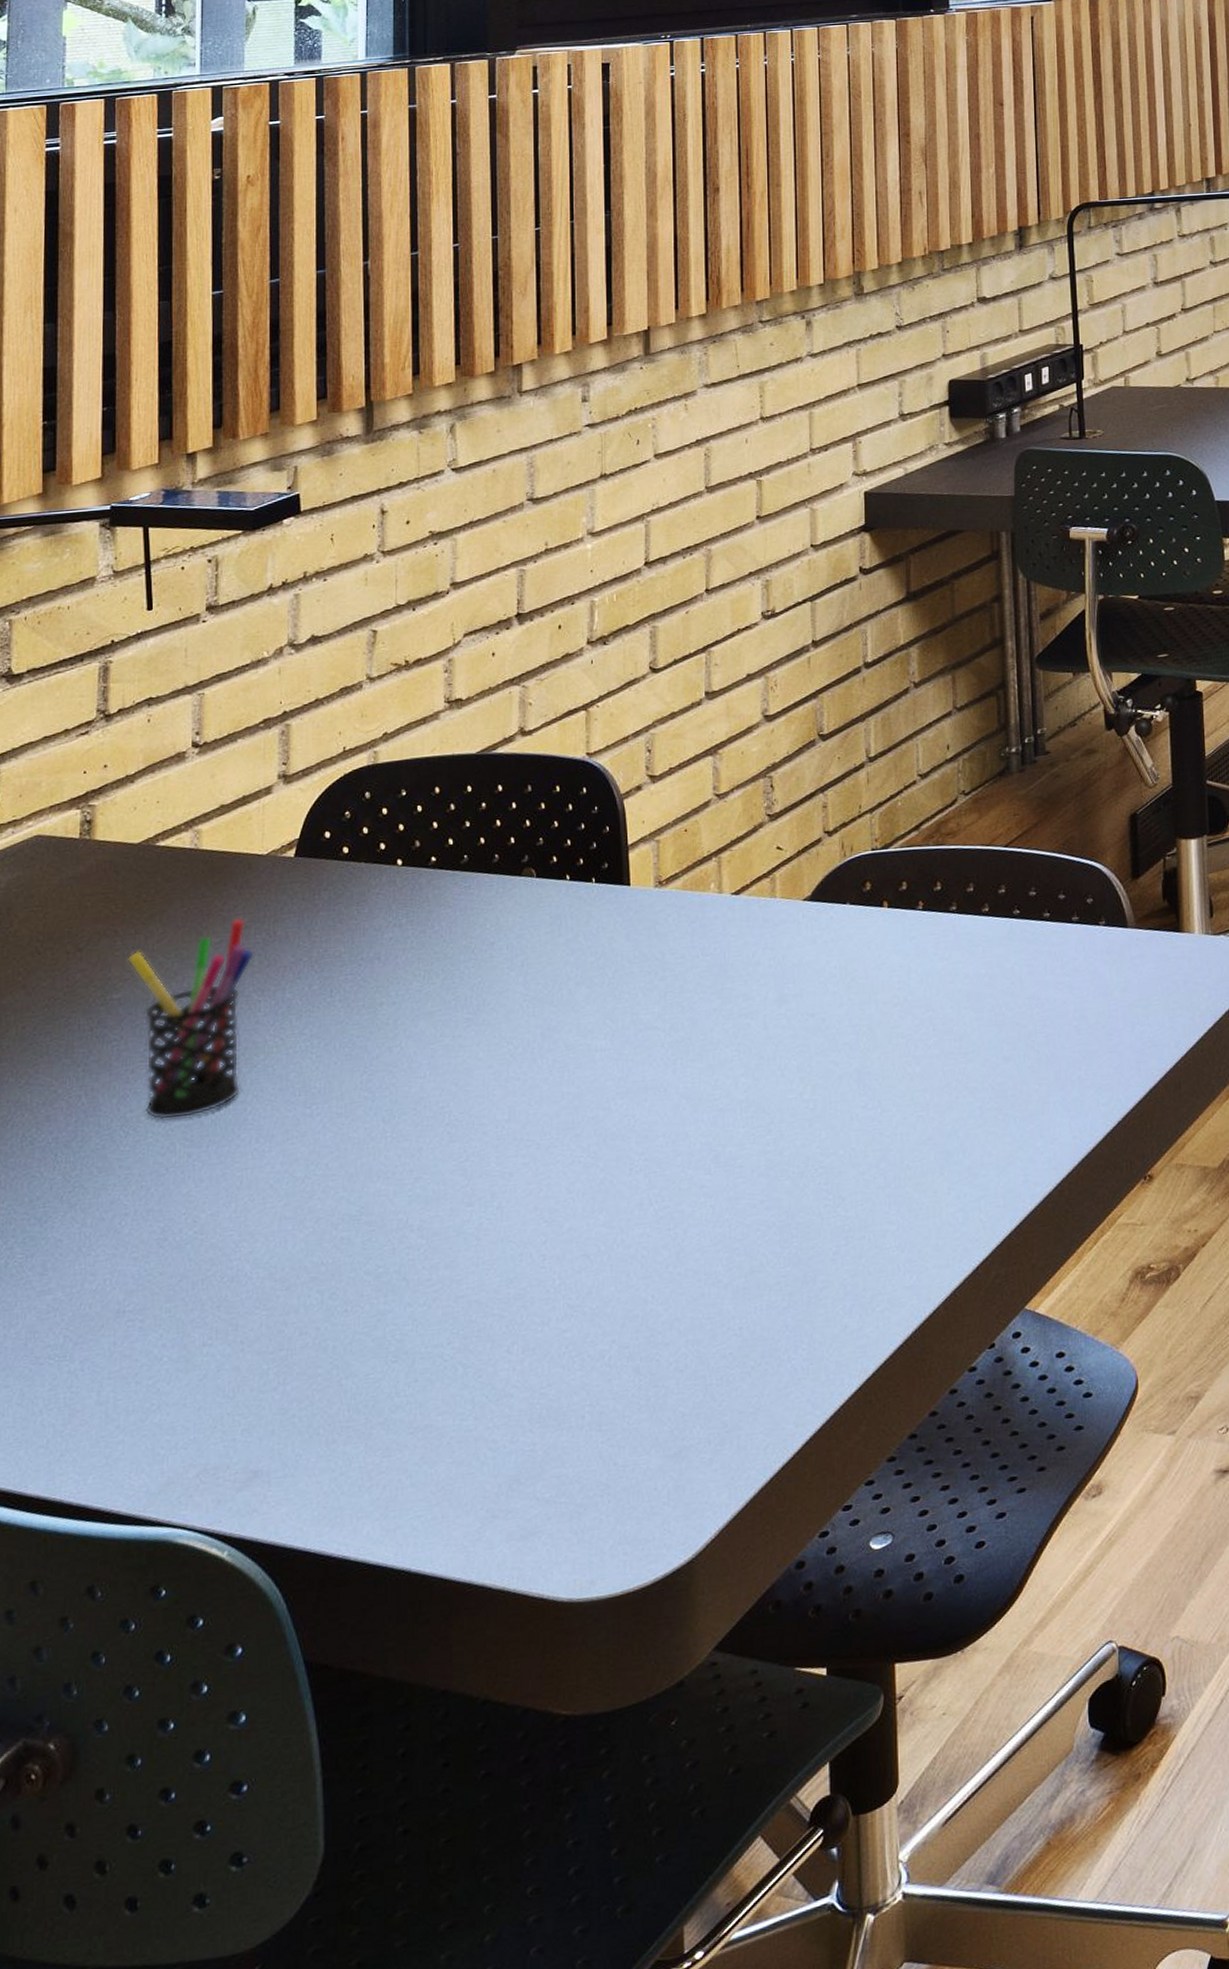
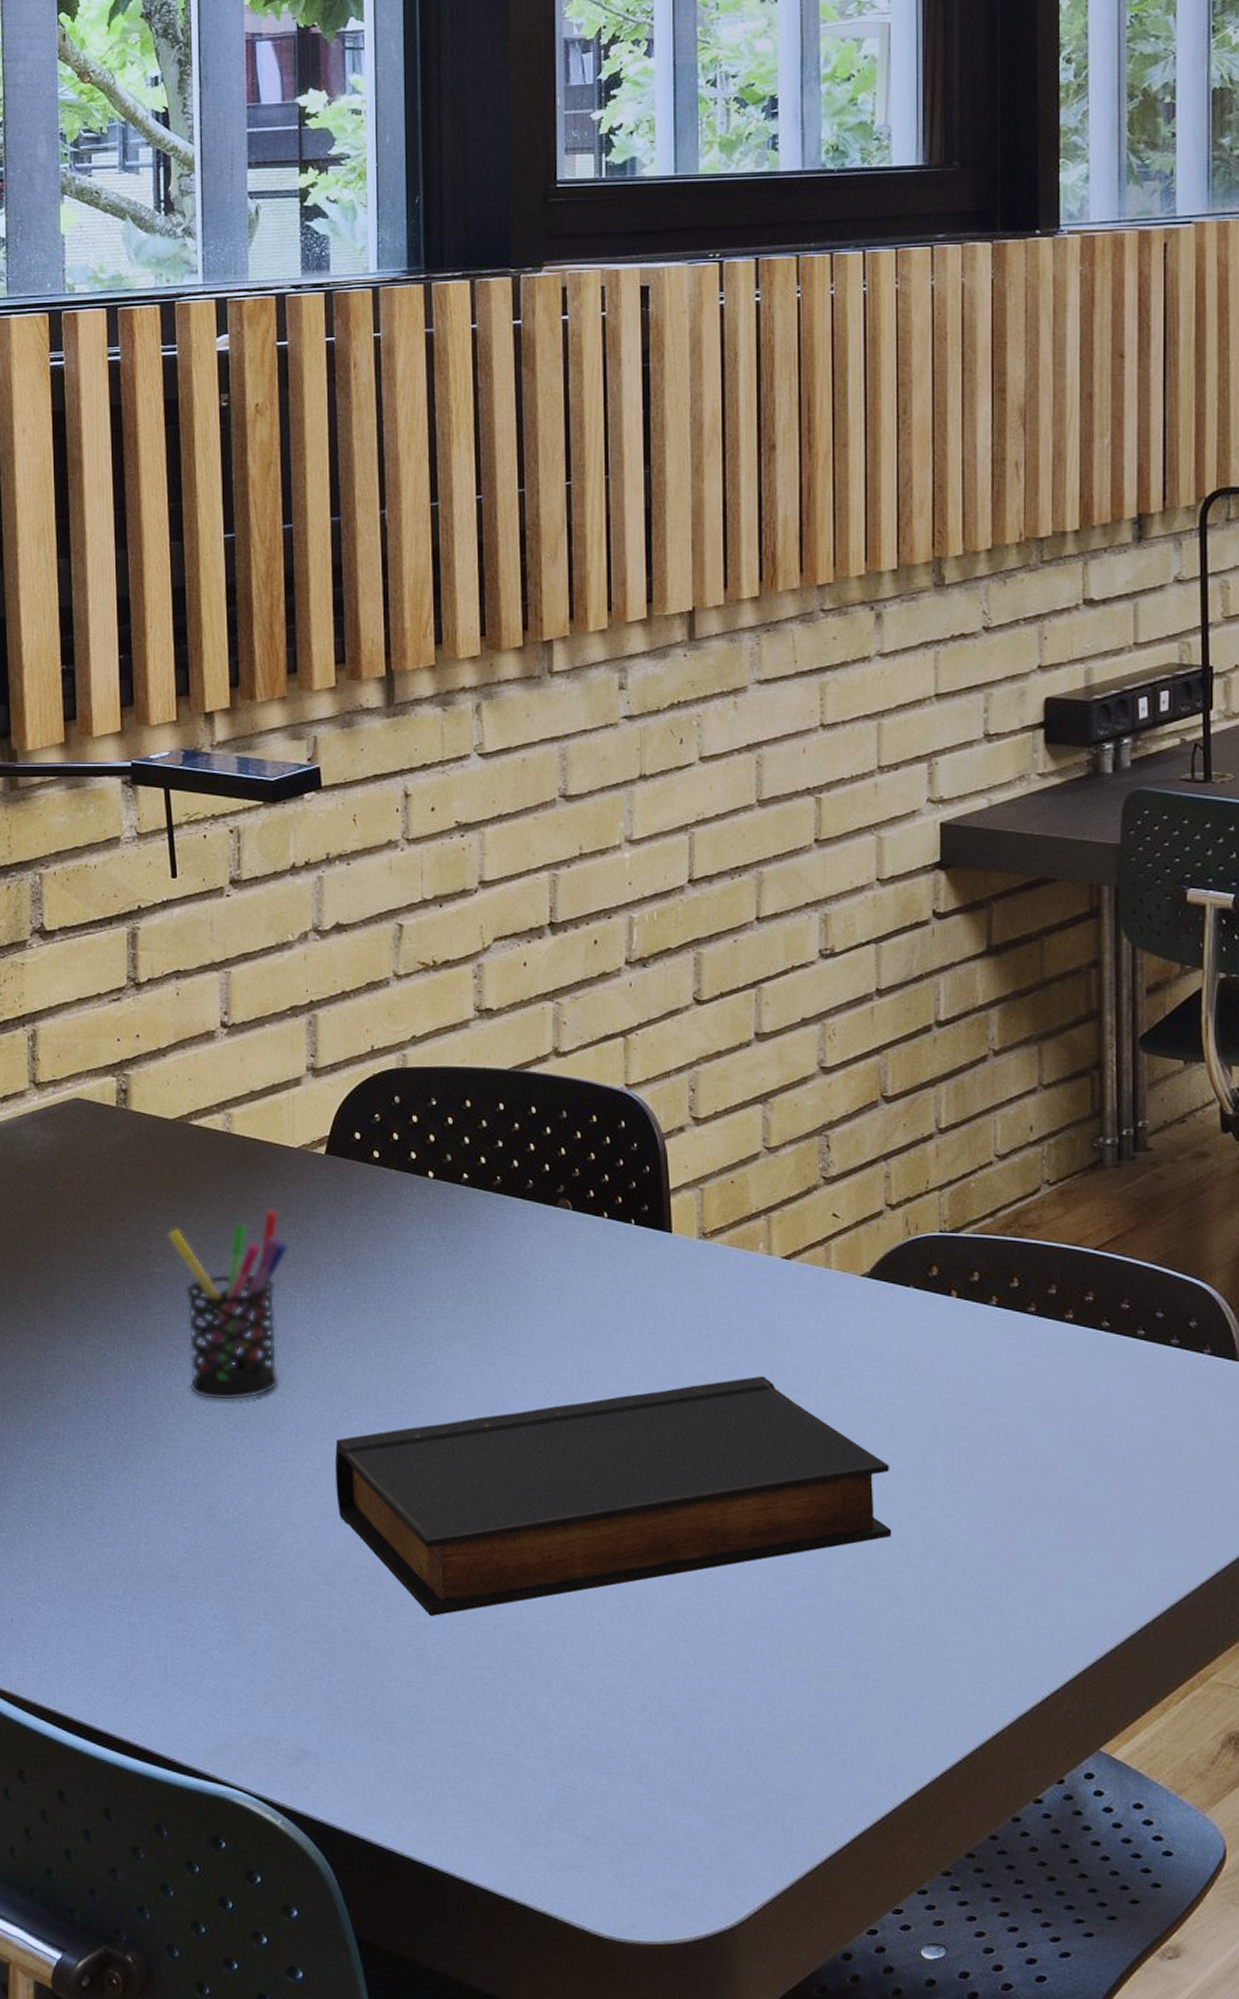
book: none [296,1007,835,1303] -> present [335,1375,892,1617]

